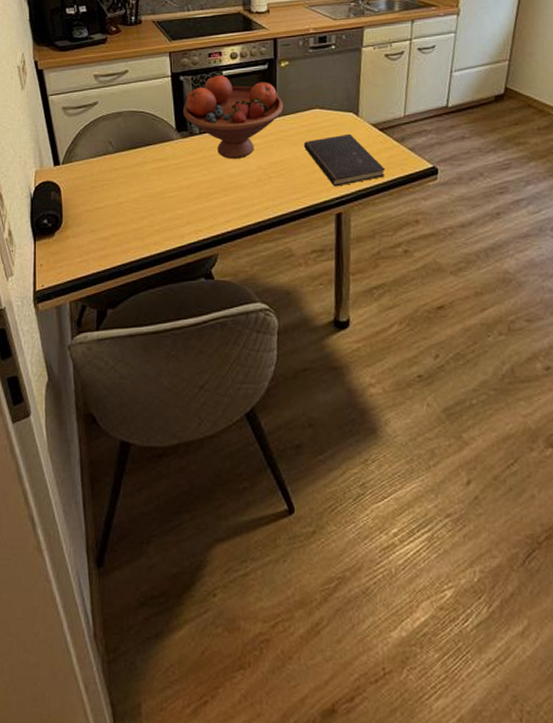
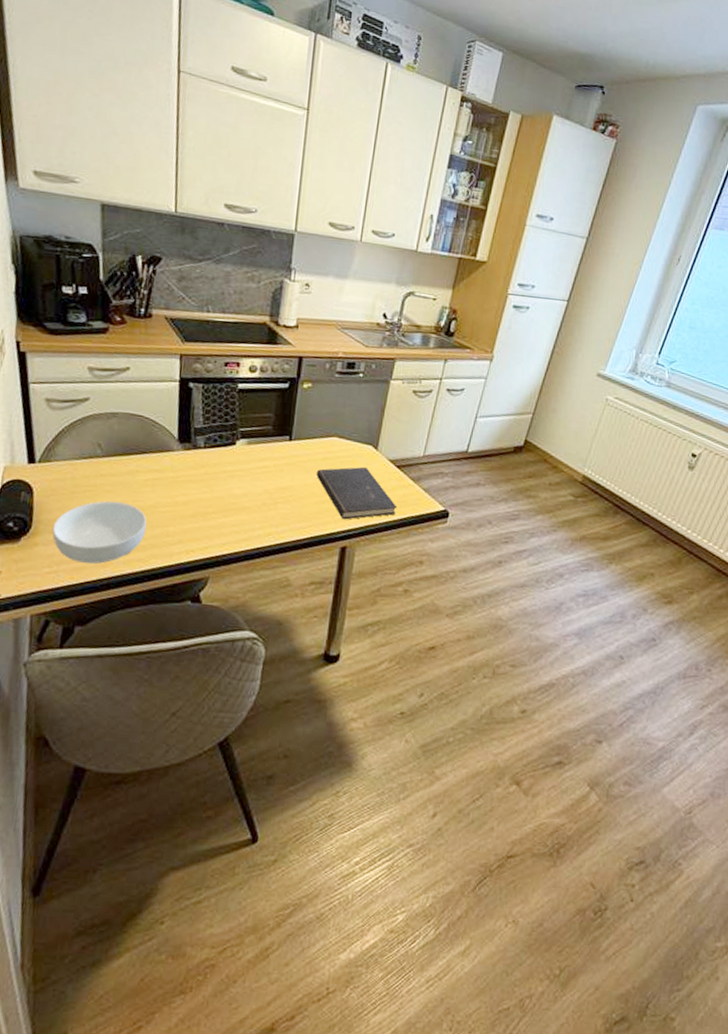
cereal bowl: none [79,192,158,251] -> present [52,501,147,564]
fruit bowl: present [183,74,284,159] -> none [188,387,301,480]

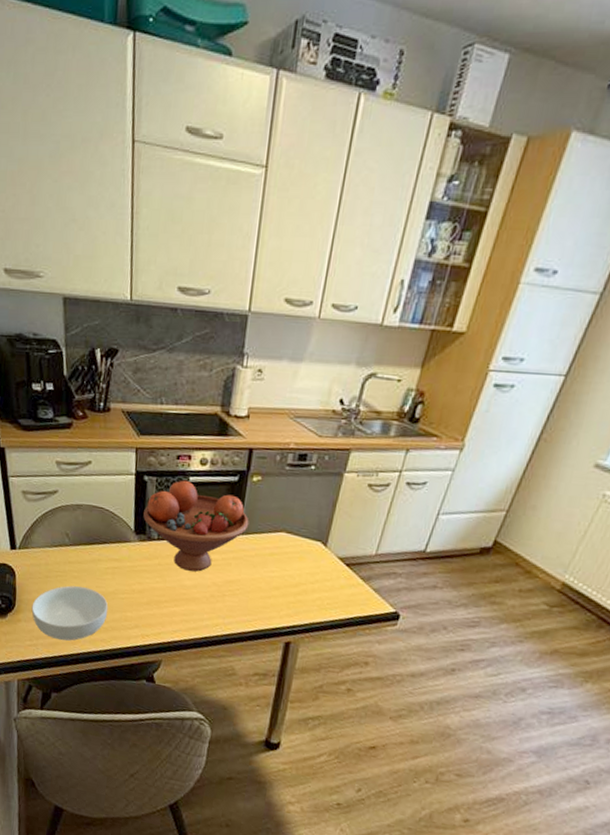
fruit bowl: none [188,387,301,480] -> present [143,480,249,572]
hardcover book: present [316,466,398,520] -> none [262,563,345,616]

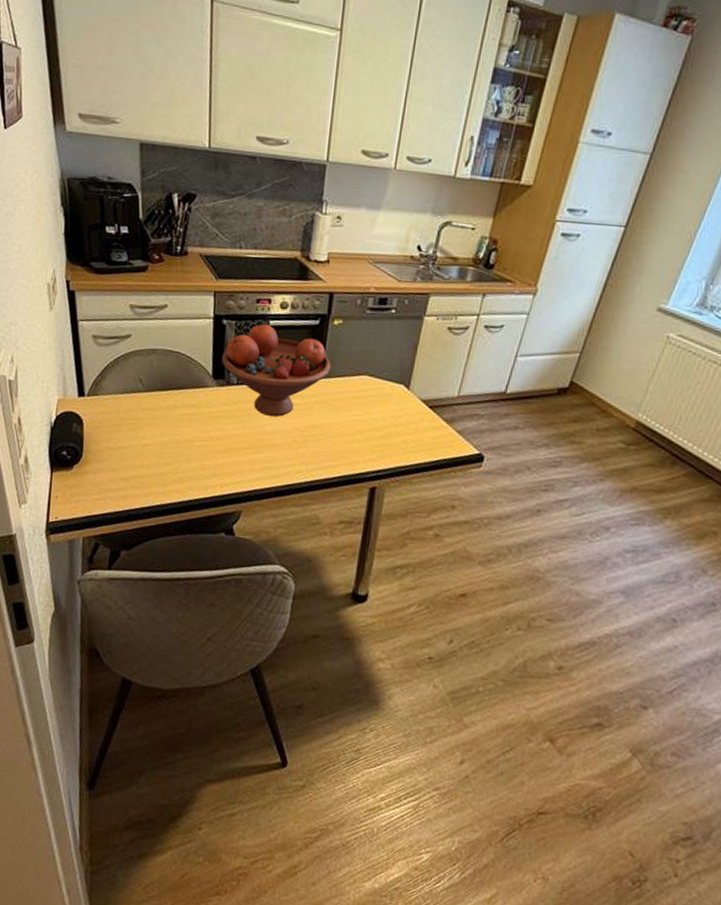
cereal bowl: present [31,585,108,641] -> none [100,434,184,493]

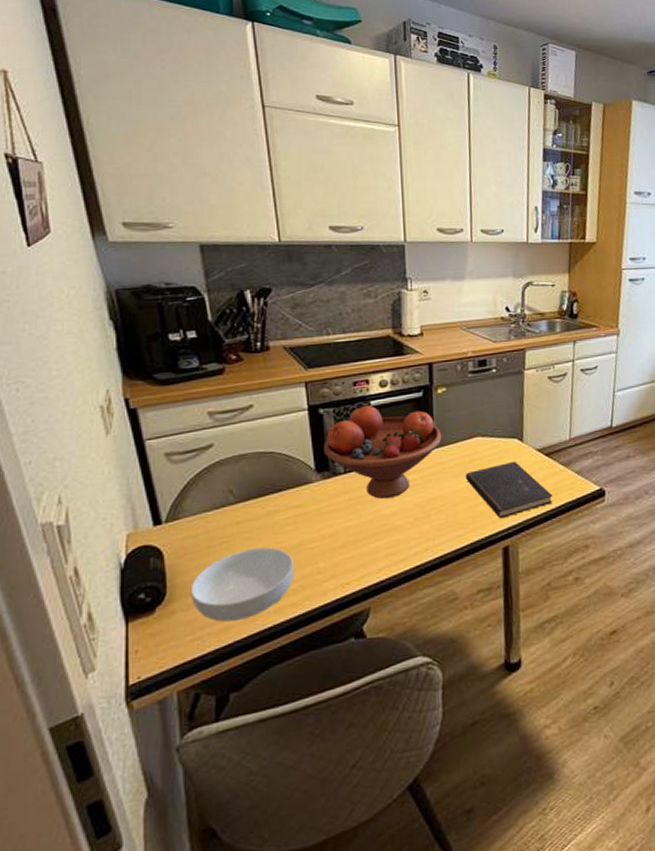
cereal bowl: none [100,434,184,493] -> present [190,547,295,622]
hardcover book: none [346,406,429,460] -> present [465,460,553,519]

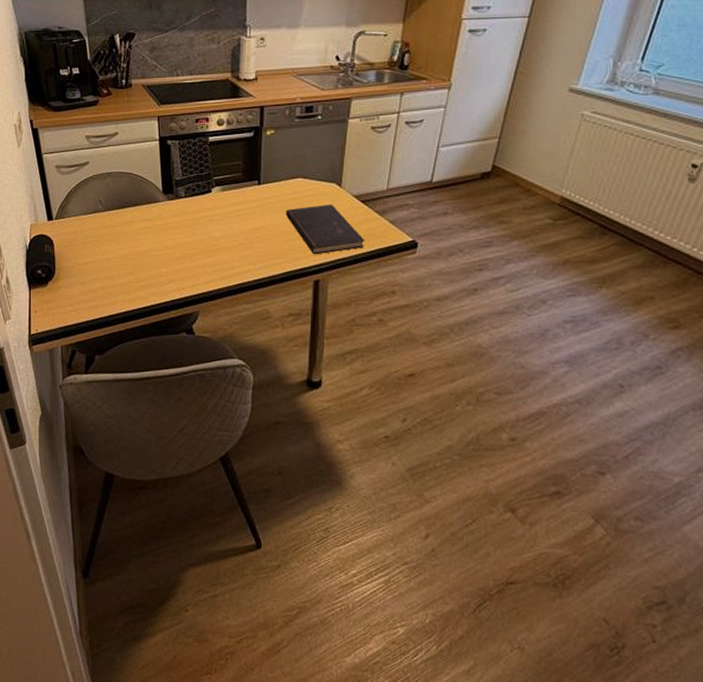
cereal bowl: present [190,547,295,622] -> none [71,249,144,303]
fruit bowl: present [324,405,442,499] -> none [170,140,268,223]

